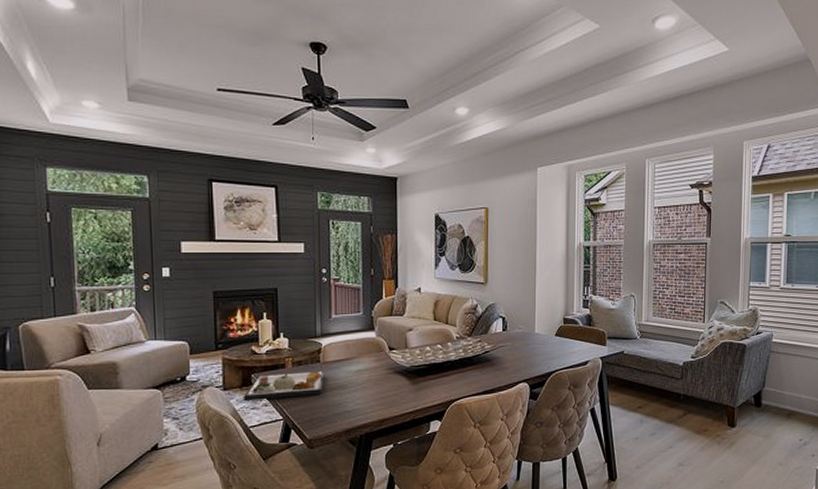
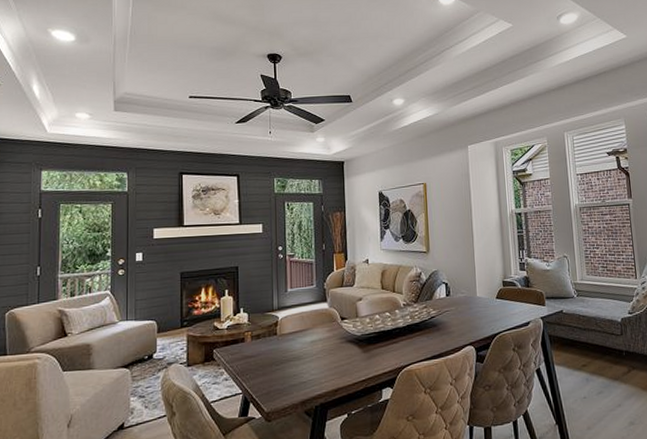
dinner plate: present [244,370,324,402] -> none [206,343,281,377]

